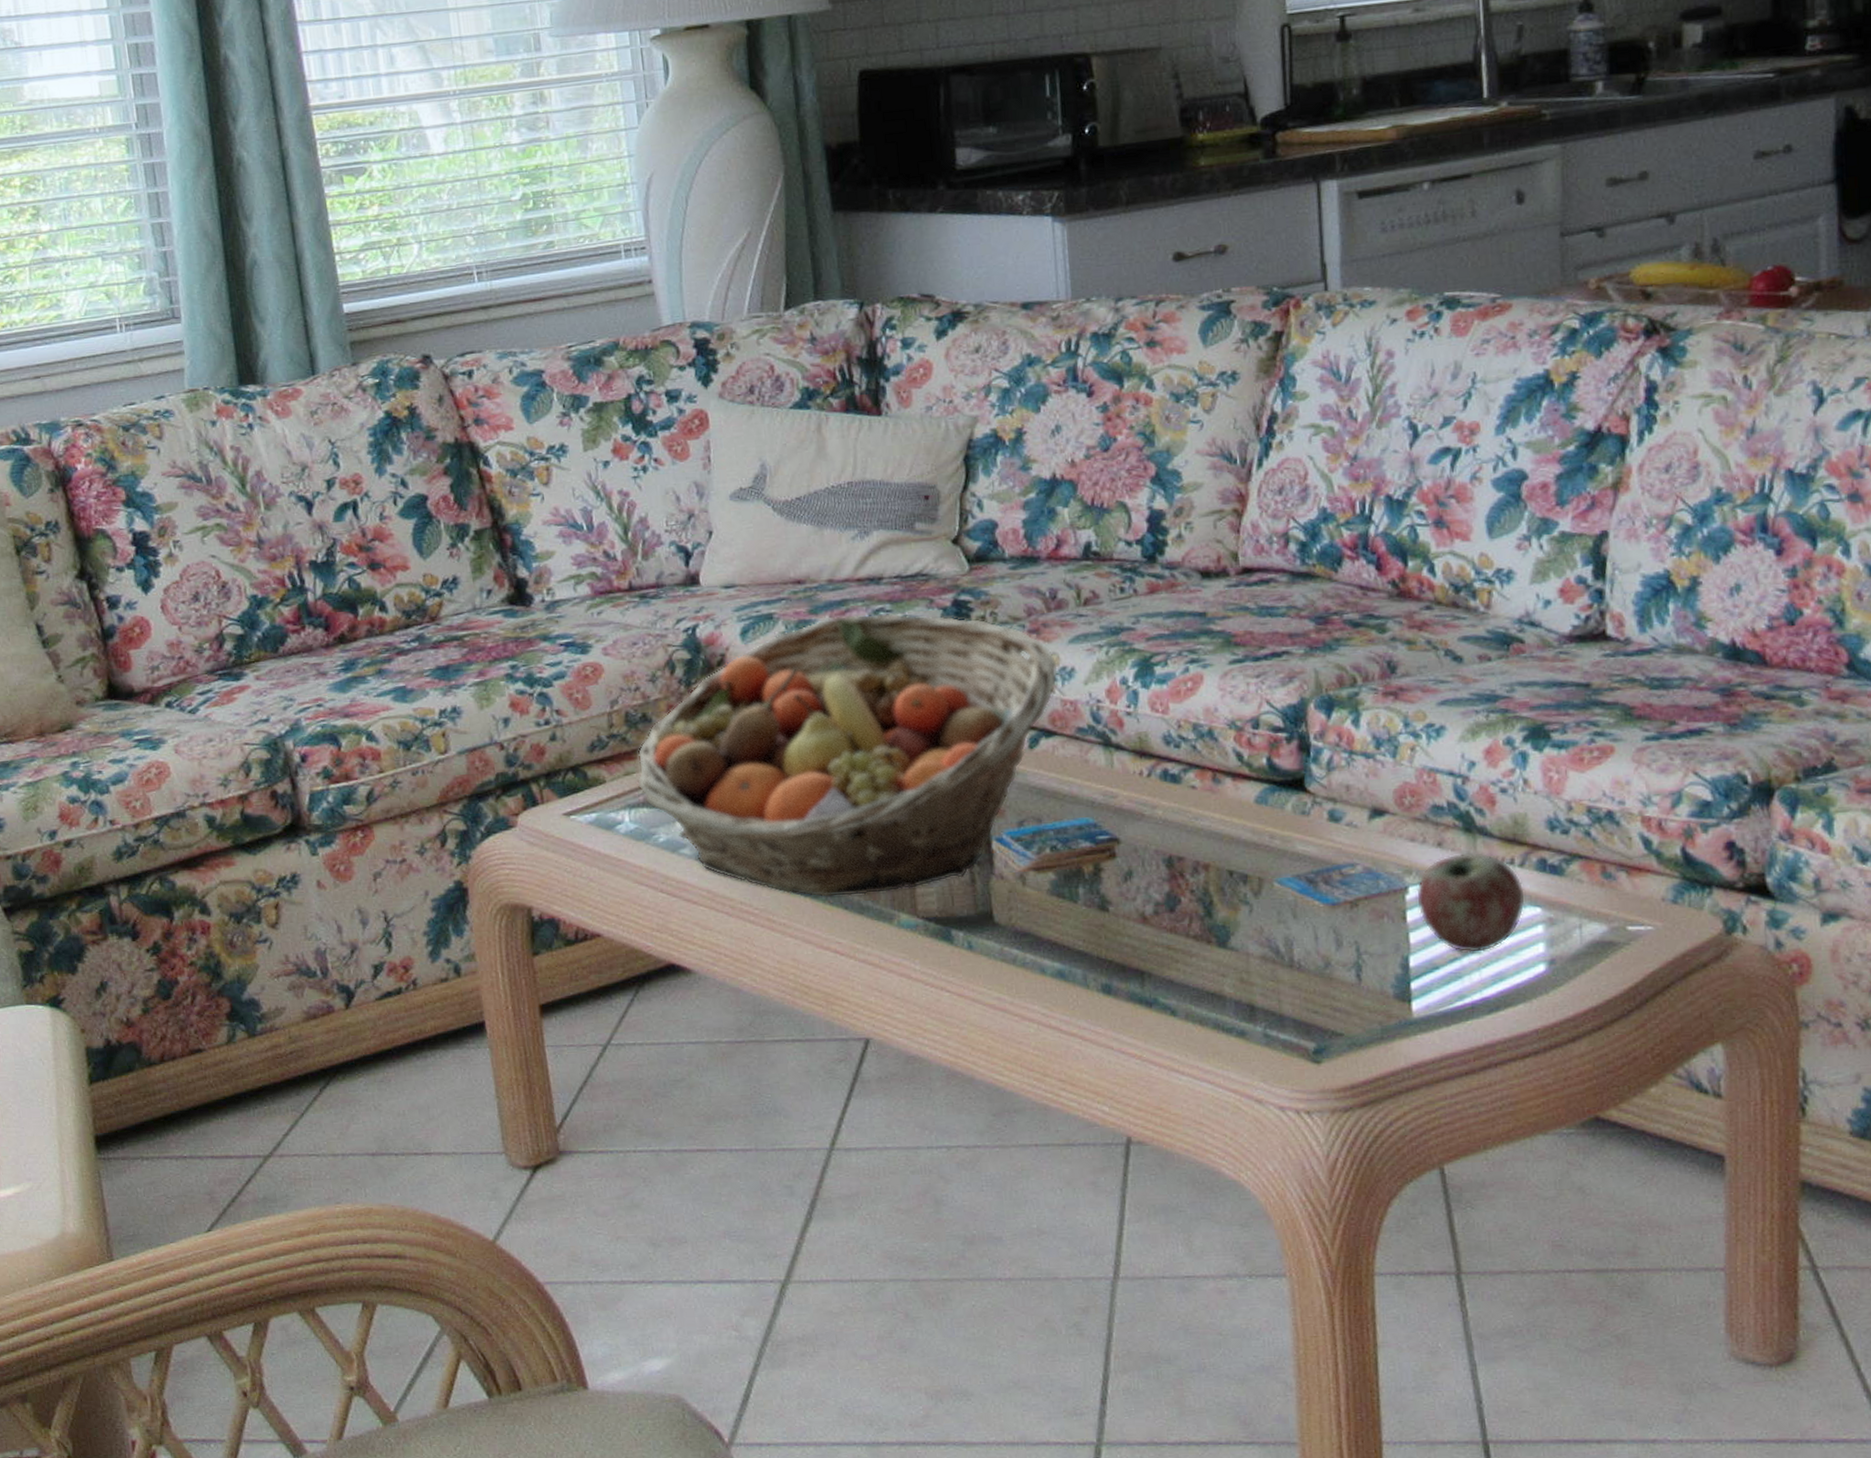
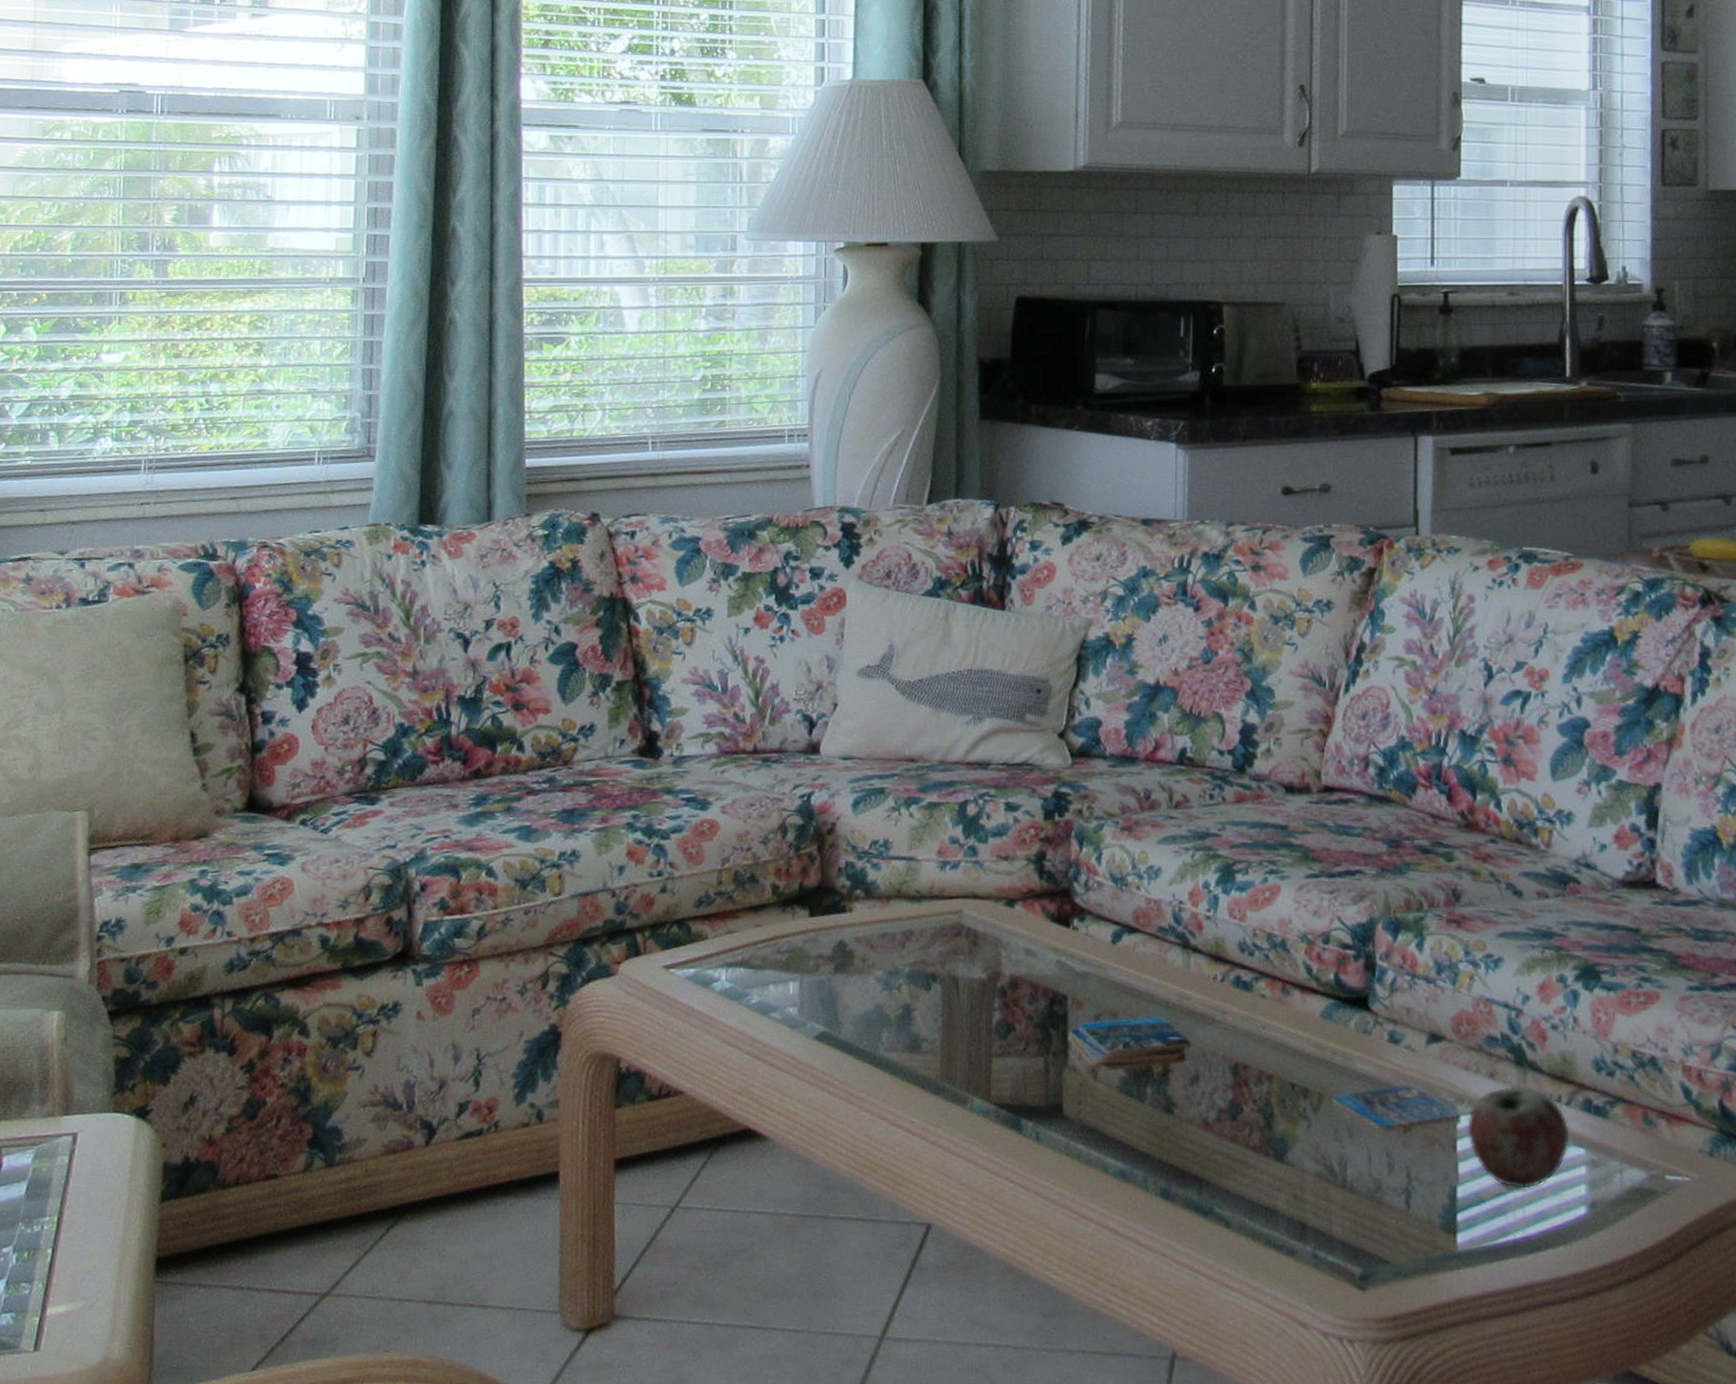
fruit basket: present [636,613,1058,898] -> none [737,795,1145,1076]

